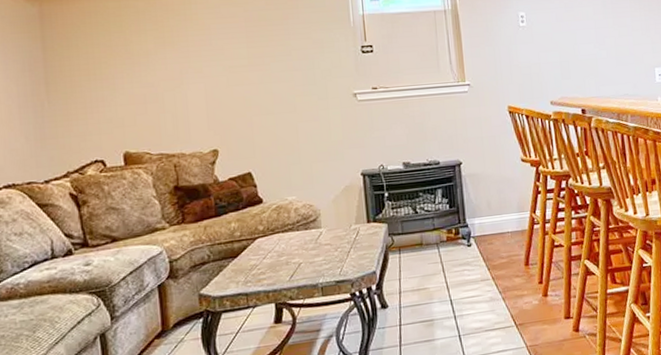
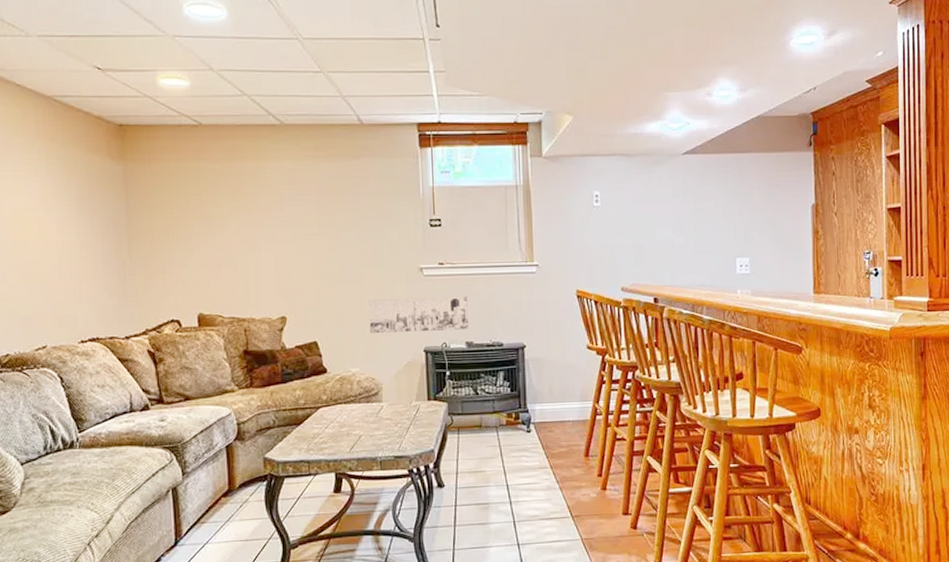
wall art: none [302,118,405,161] -> present [368,296,468,334]

